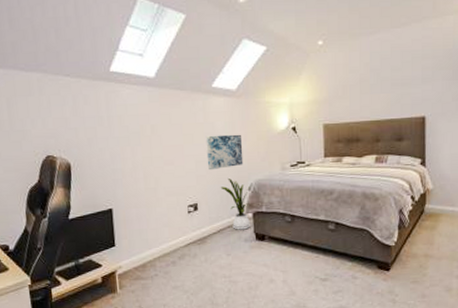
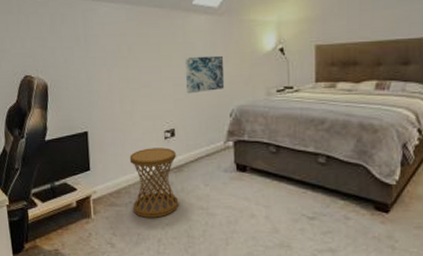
side table: none [154,221,203,289] -> present [129,148,179,218]
house plant: present [220,179,250,230] -> none [199,103,231,159]

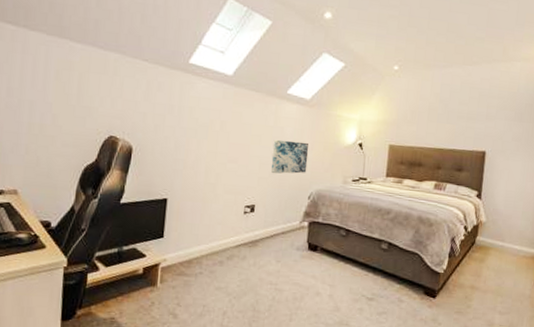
side table: present [129,148,179,218] -> none [202,220,253,290]

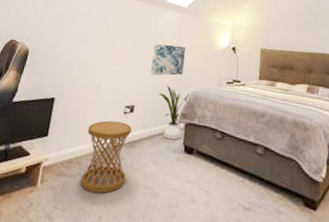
side table: none [202,220,253,290] -> present [80,120,132,193]
house plant: none [280,185,310,238] -> present [158,86,186,140]

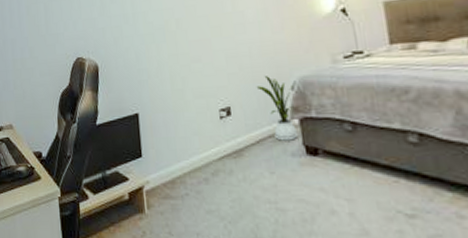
side table: present [80,120,132,193] -> none [183,129,242,214]
wall art: present [150,43,186,76] -> none [235,22,283,67]

